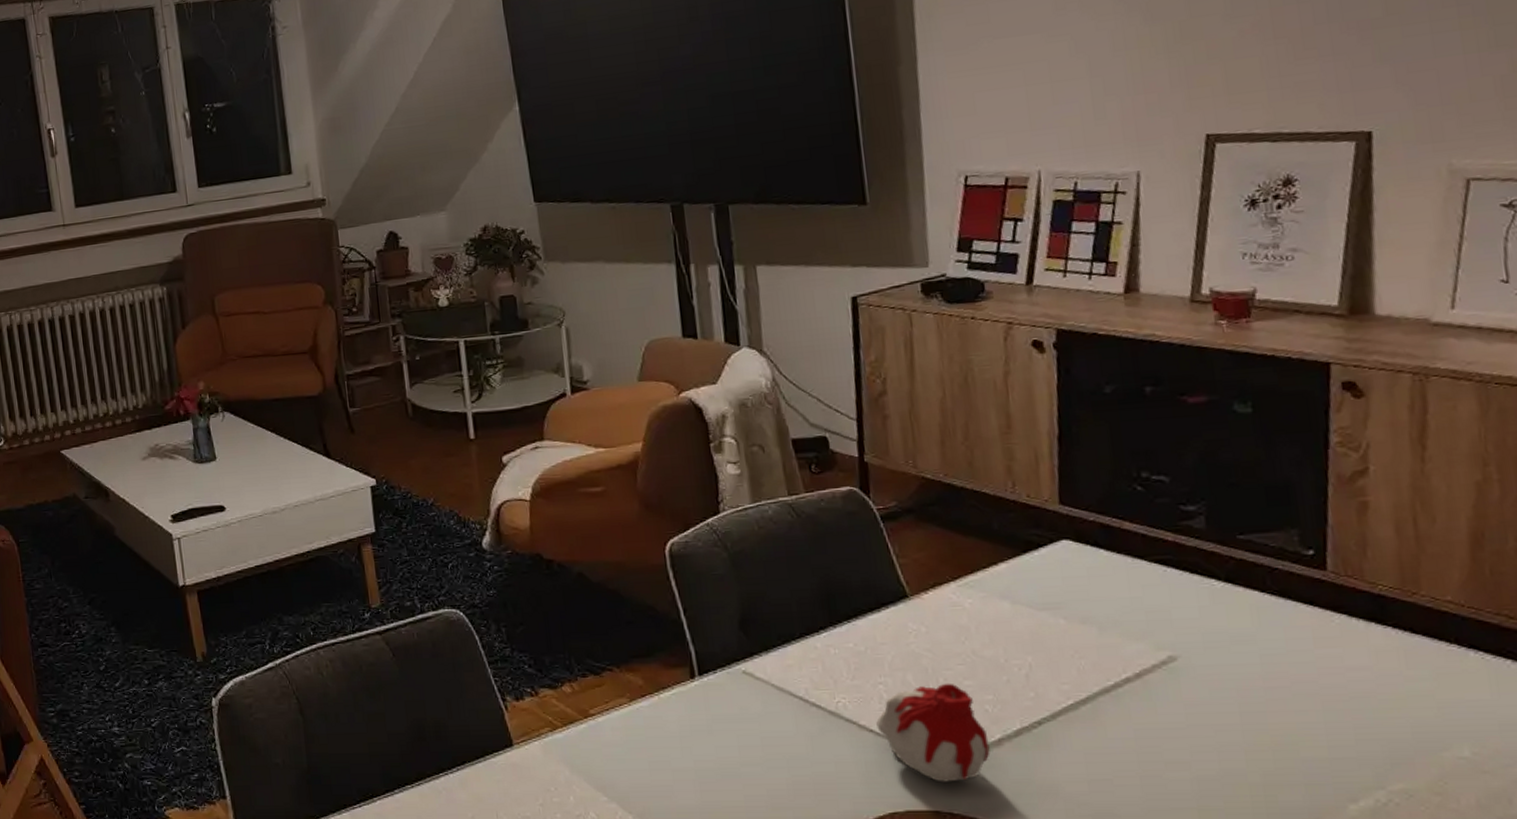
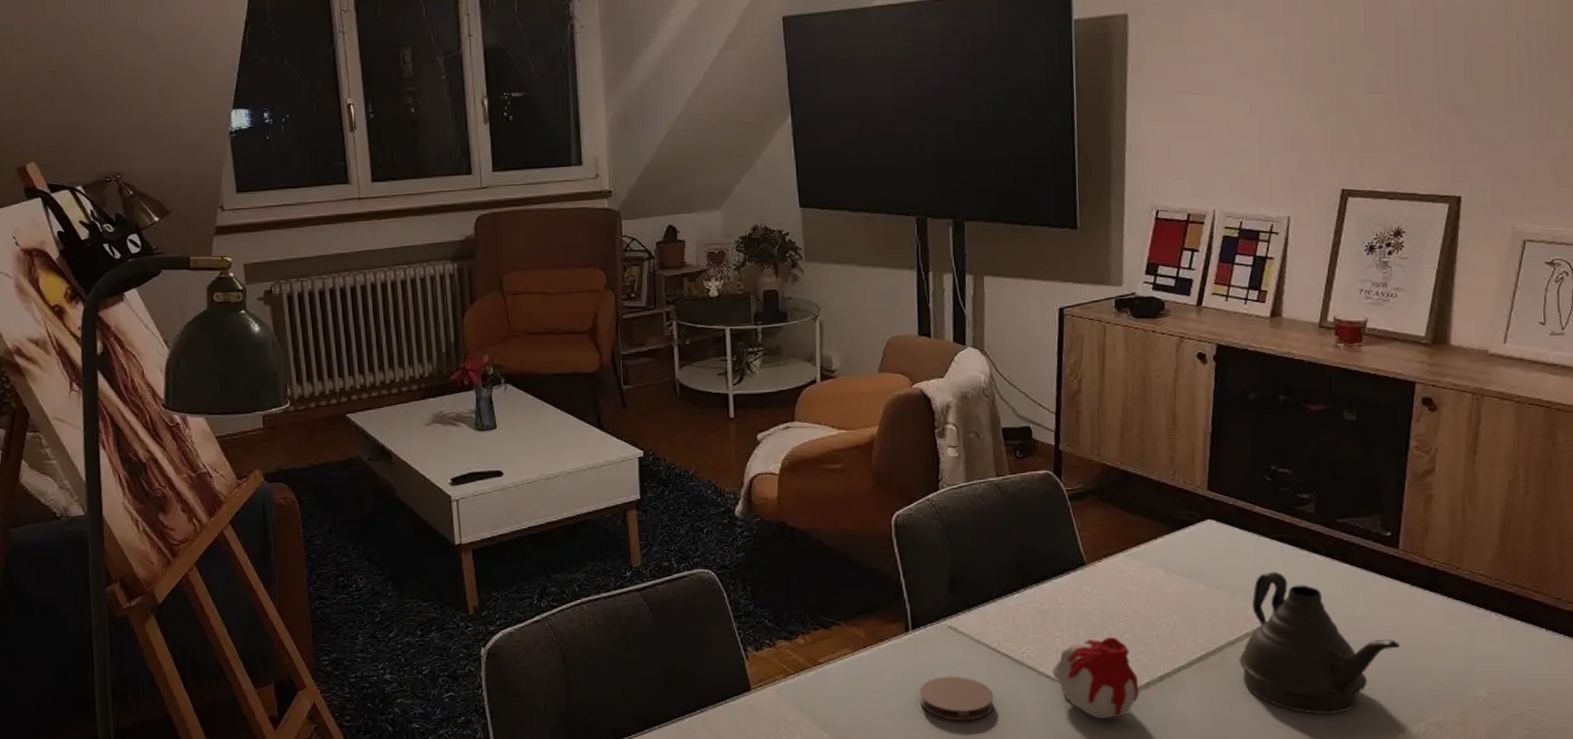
coaster: none [713,730,806,783] -> present [920,676,994,721]
teapot: none [1119,601,1341,779] -> present [1239,571,1400,714]

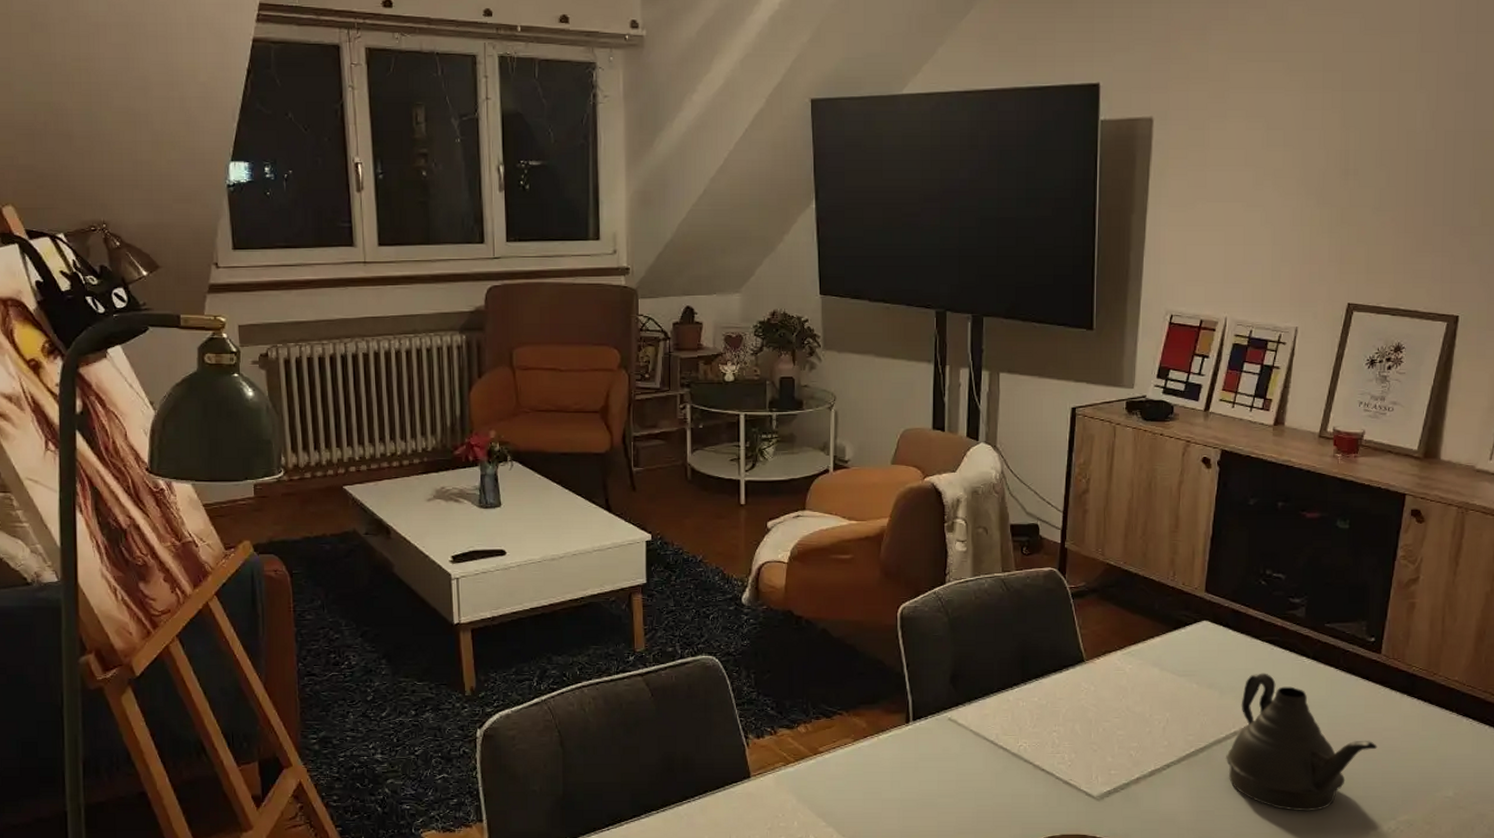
coaster: present [920,676,994,721] -> none [918,767,990,812]
candle: present [1052,636,1139,719] -> none [1048,732,1130,812]

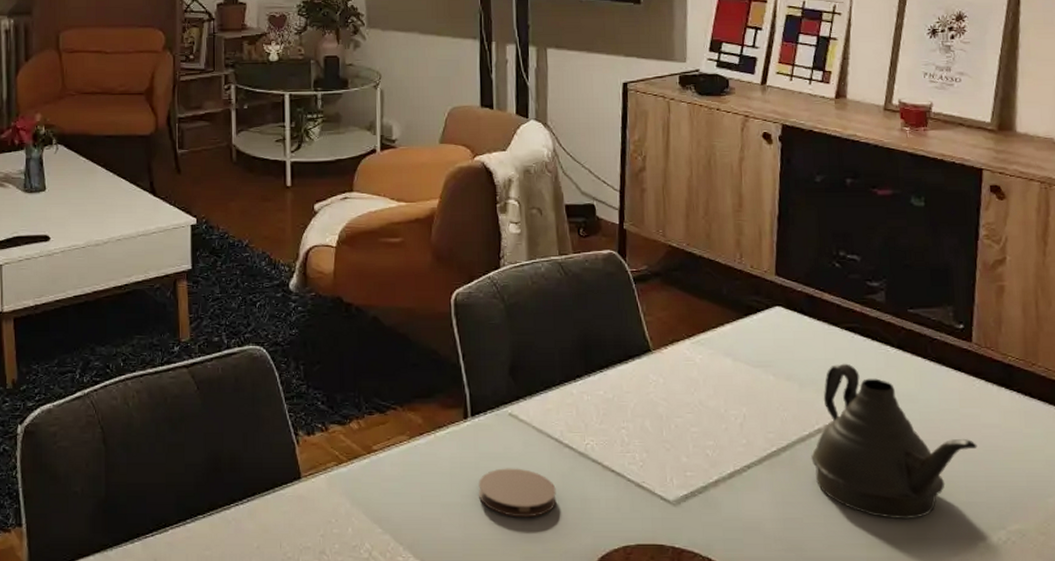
coaster: none [918,767,990,812] -> present [479,468,557,518]

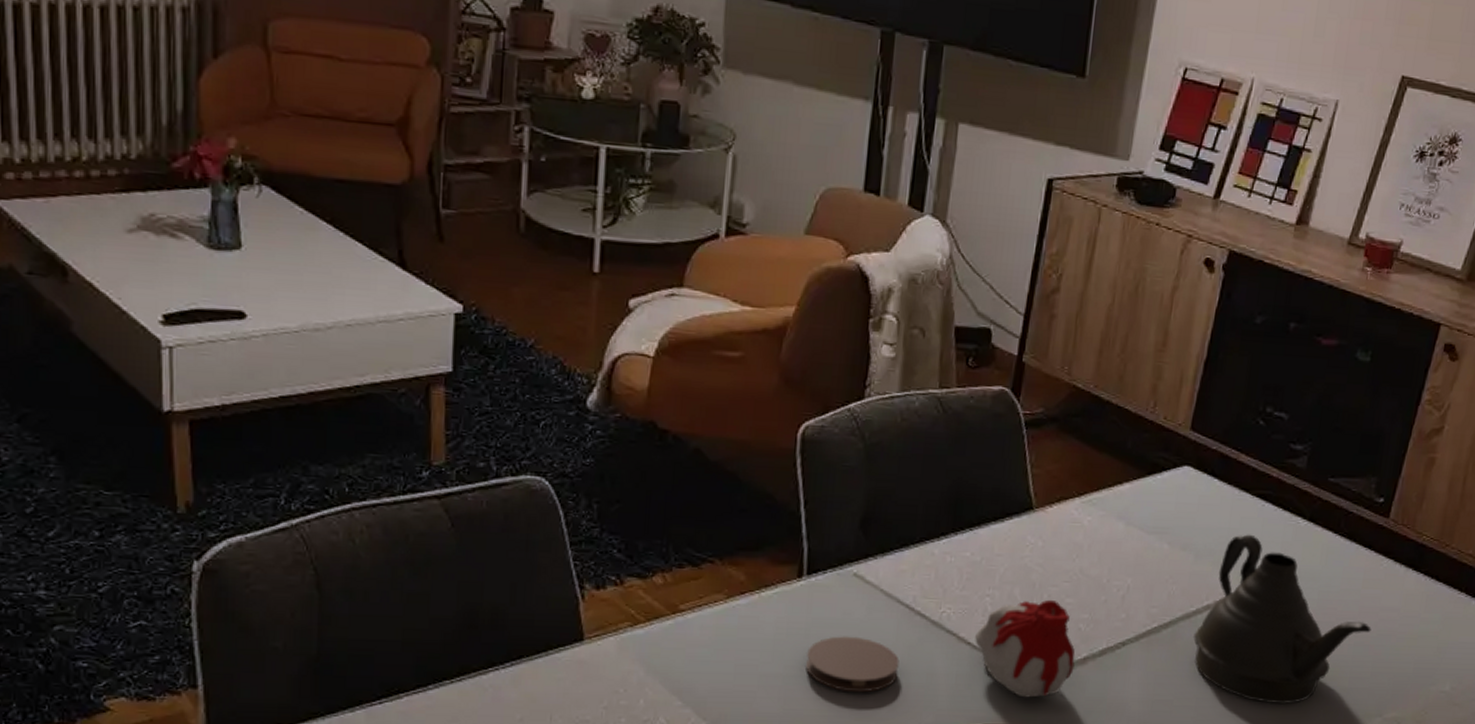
candle: none [617,429,708,519] -> present [975,599,1076,698]

